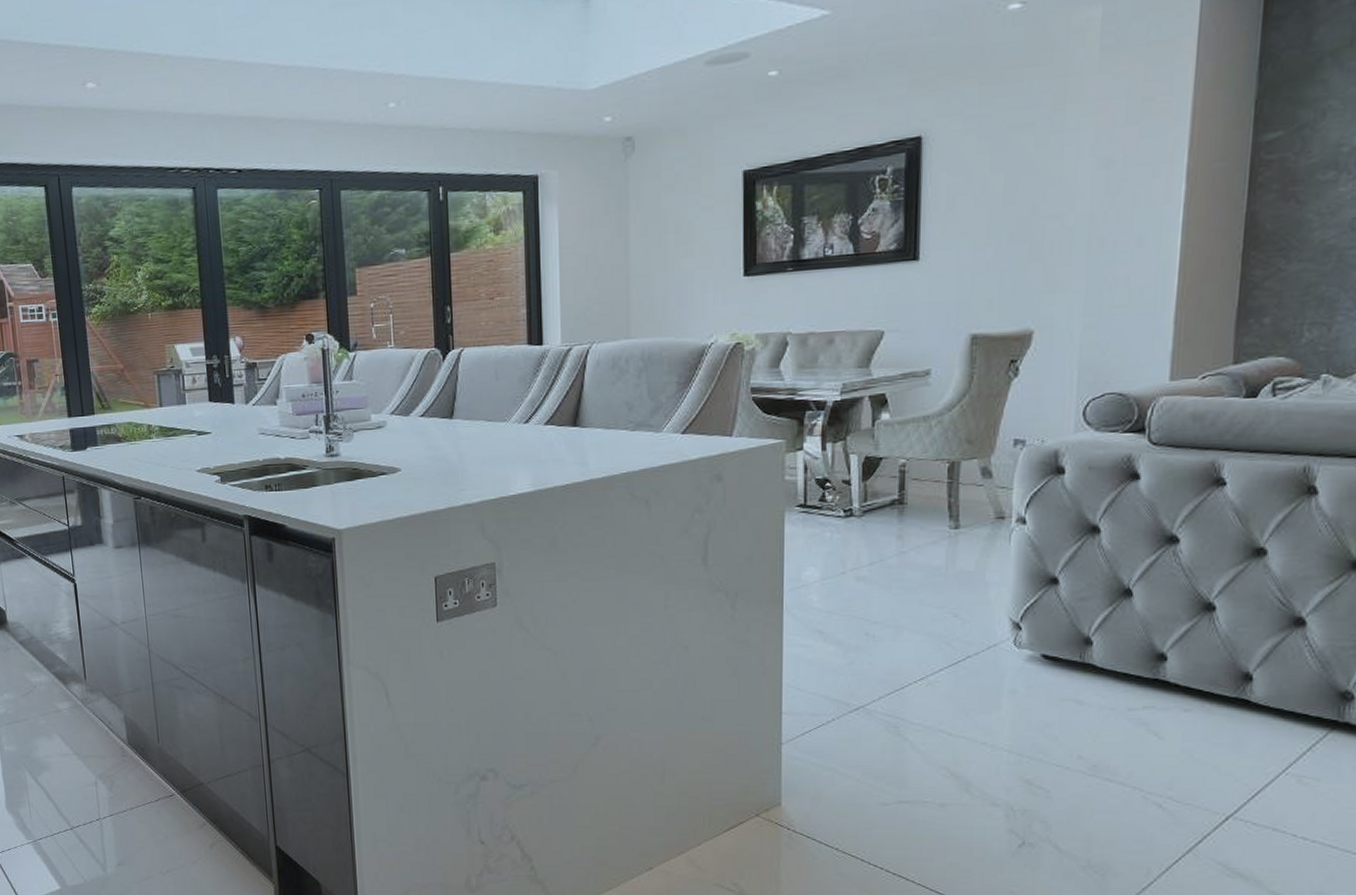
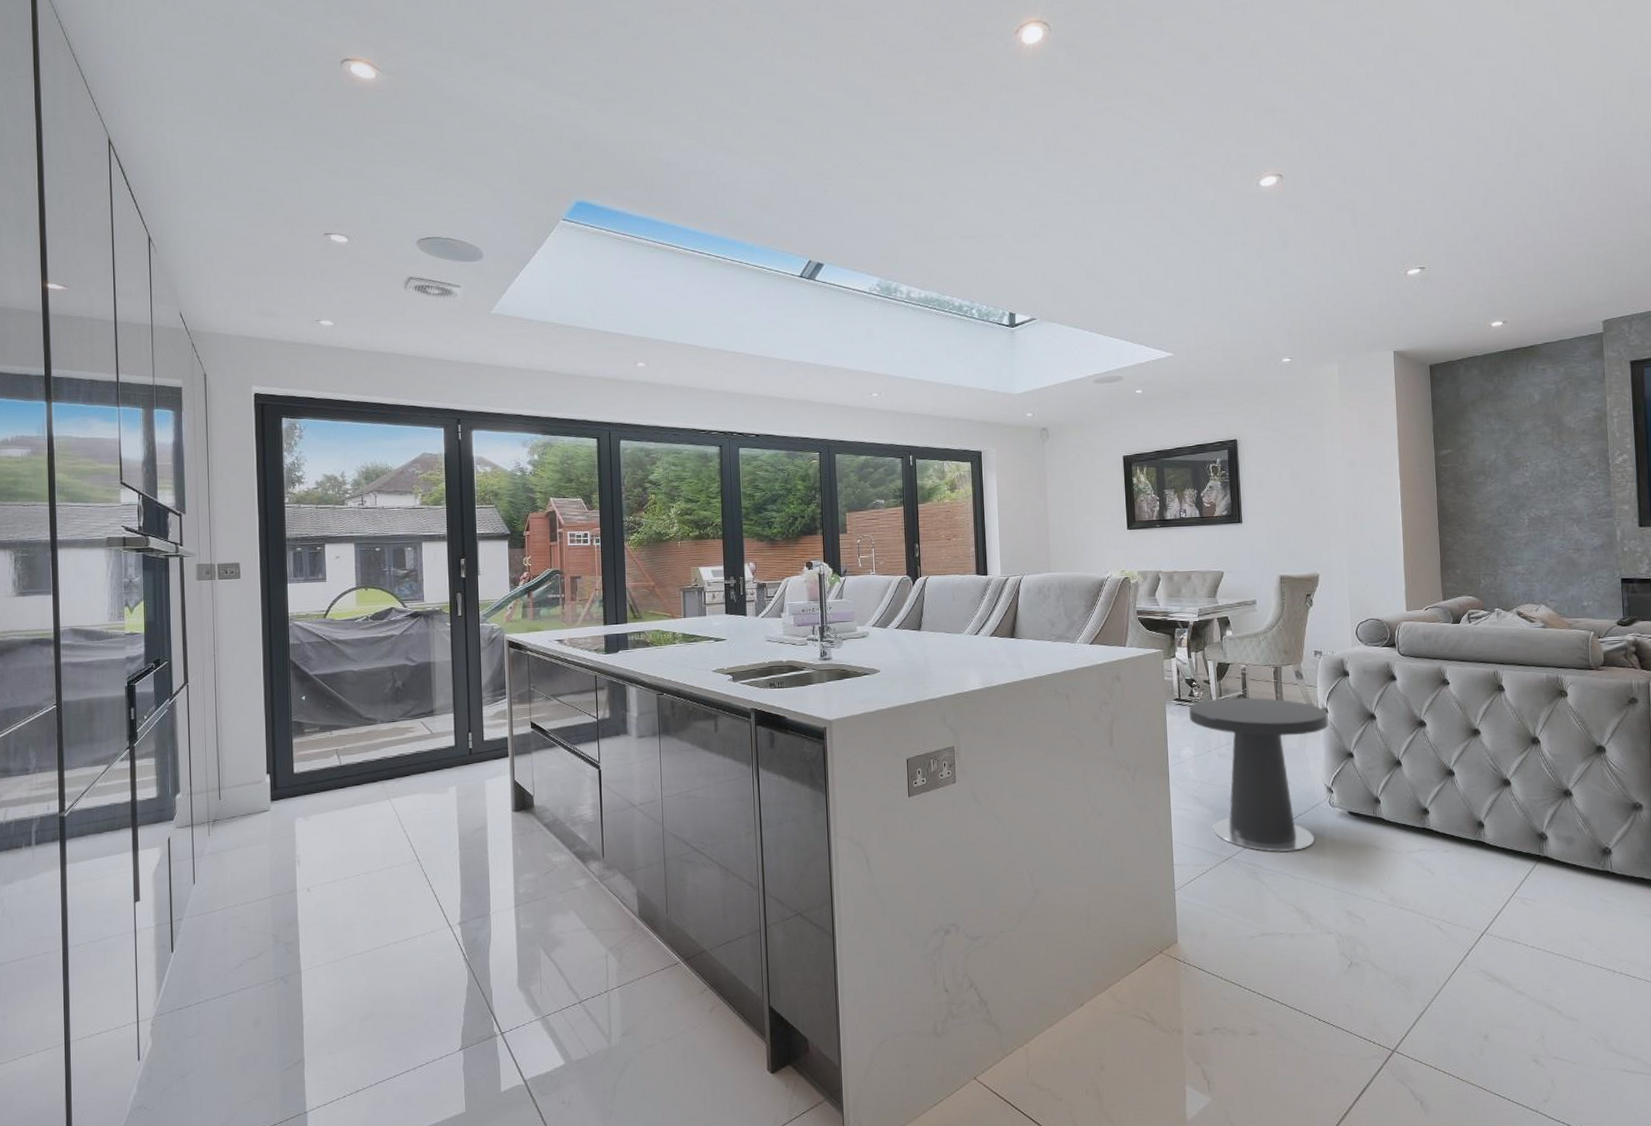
side table: none [818,502,1026,704] -> present [1189,697,1329,853]

